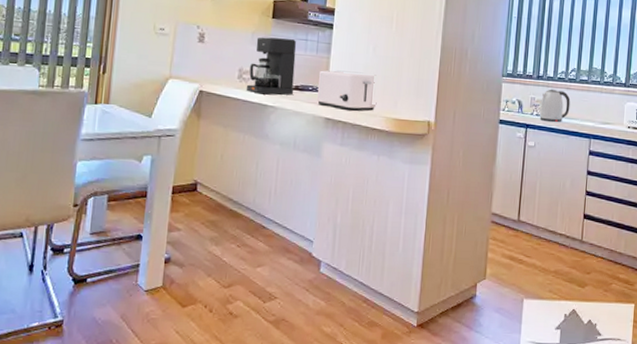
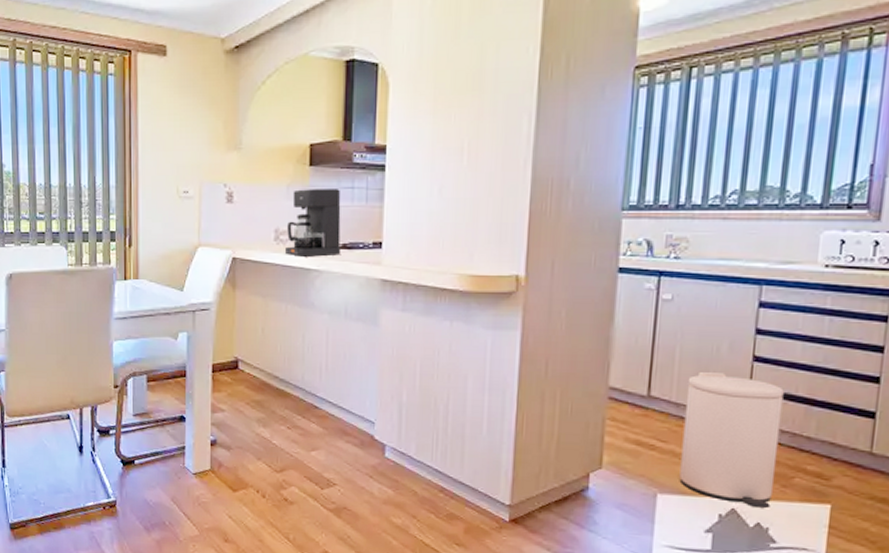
toaster: present [317,70,377,112] -> none [369,221,445,270]
pedal bin: none [538,203,605,309] -> present [679,372,784,509]
kettle: present [539,89,571,123] -> none [680,221,729,267]

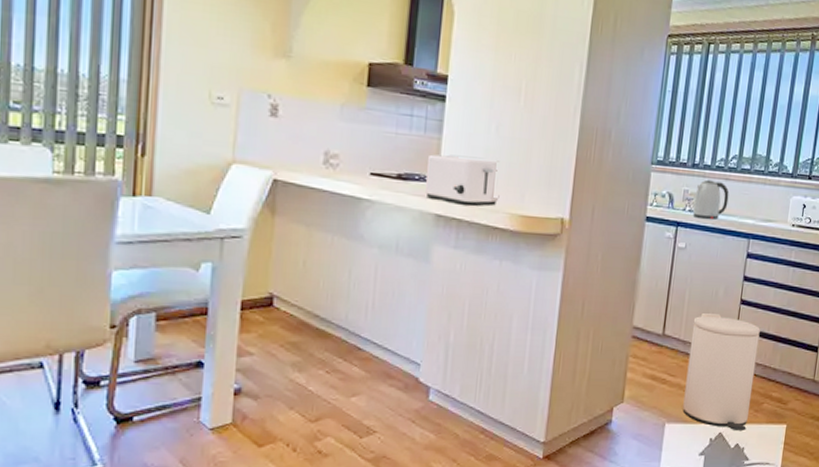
coffee maker: present [284,189,342,257] -> none [334,110,399,186]
toaster: none [369,221,445,270] -> present [425,154,500,207]
kettle: none [680,221,729,267] -> present [692,179,729,221]

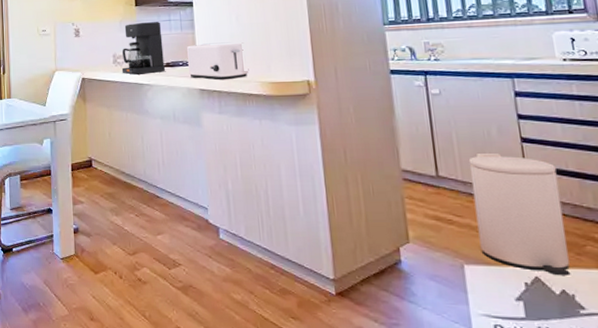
coffee maker: none [334,110,399,186] -> present [121,22,166,75]
kettle: present [692,179,729,221] -> none [437,29,478,66]

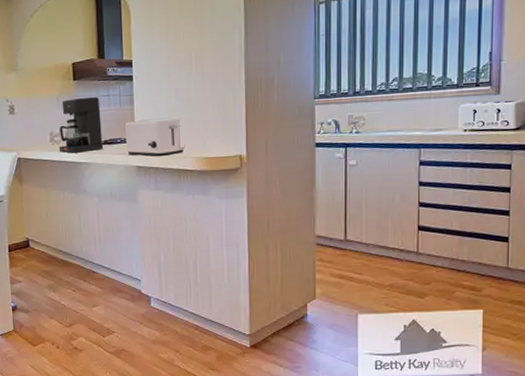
pedal bin: present [468,154,571,277] -> none [373,217,443,318]

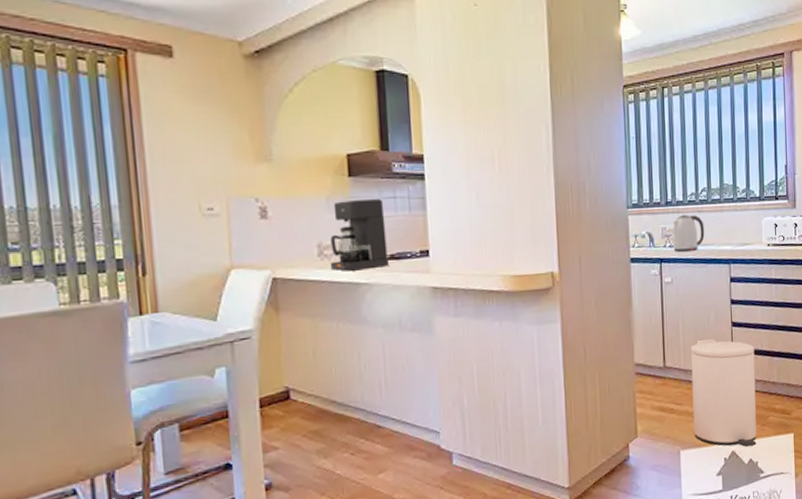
toaster: present [124,118,184,157] -> none [415,227,489,276]
kettle: none [360,103,394,139] -> present [673,214,705,253]
pedal bin: none [373,217,443,318] -> present [690,339,757,447]

